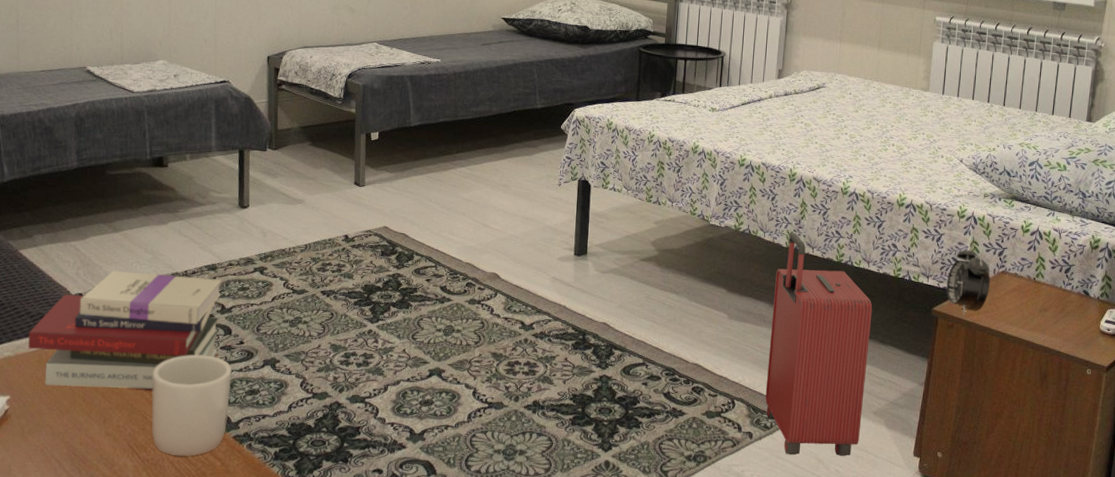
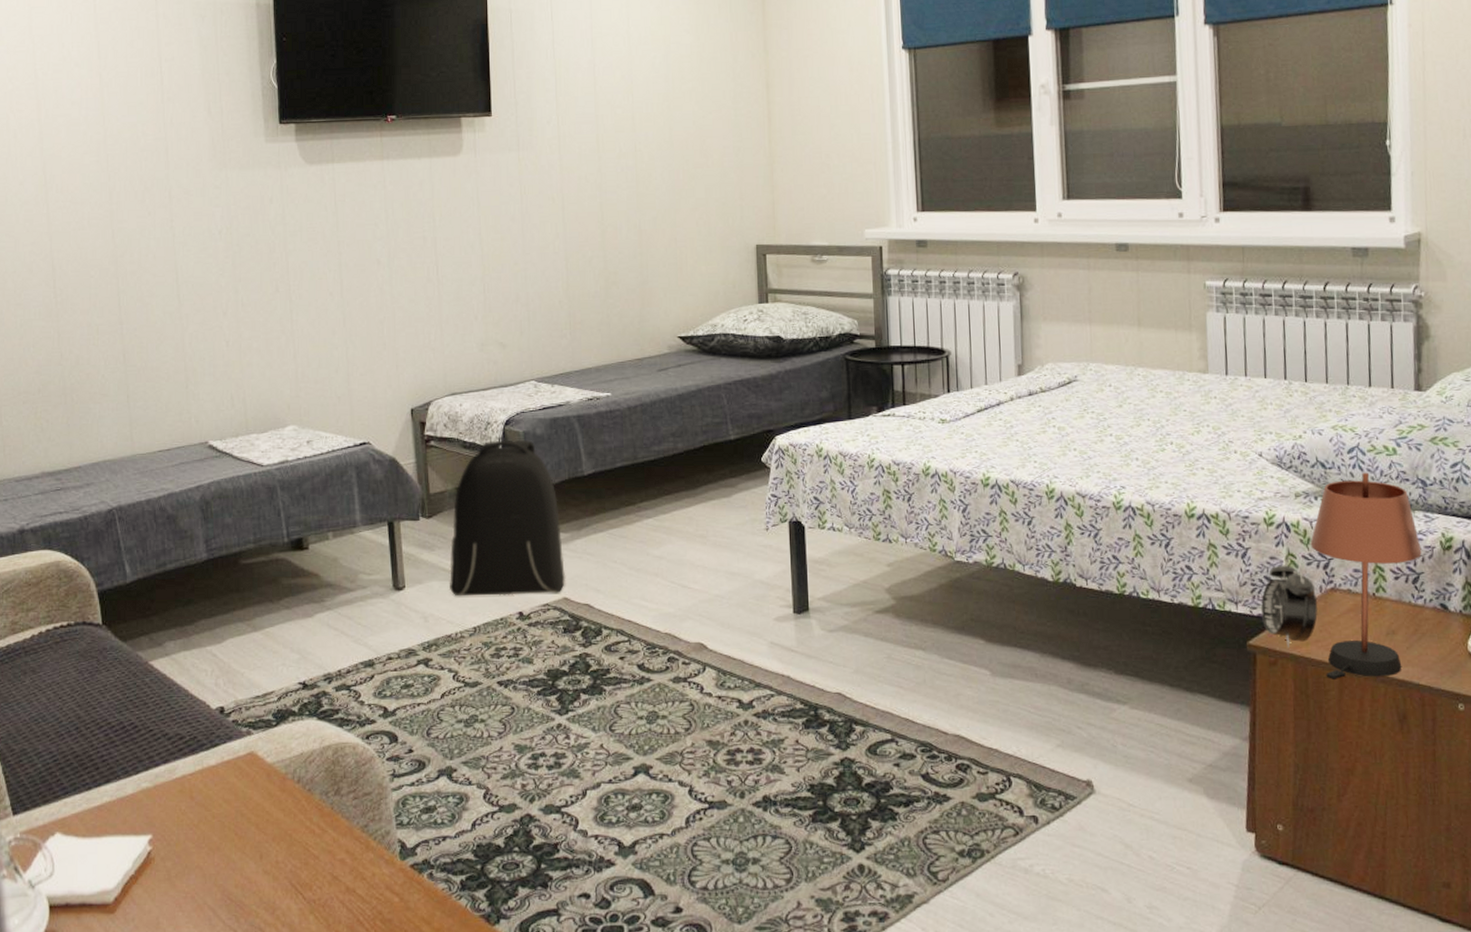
books: present [28,271,222,392] -> none [167,676,387,820]
mug: present [151,354,232,457] -> none [312,769,403,894]
backpack: none [287,89,388,222] -> present [449,439,566,596]
suitcase: present [765,232,873,456] -> none [1044,562,1174,841]
table lamp: none [989,182,1075,344] -> present [1310,472,1422,681]

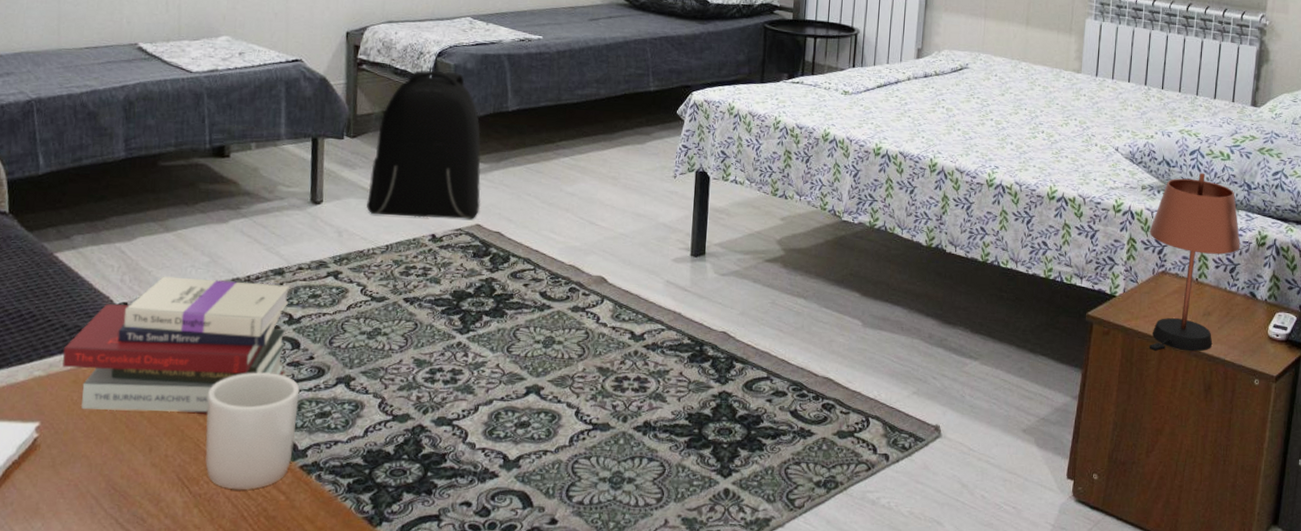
books: none [167,676,387,820] -> present [62,276,291,416]
mug: none [312,769,403,894] -> present [205,372,300,490]
alarm clock: present [1261,557,1318,649] -> none [1102,241,1149,321]

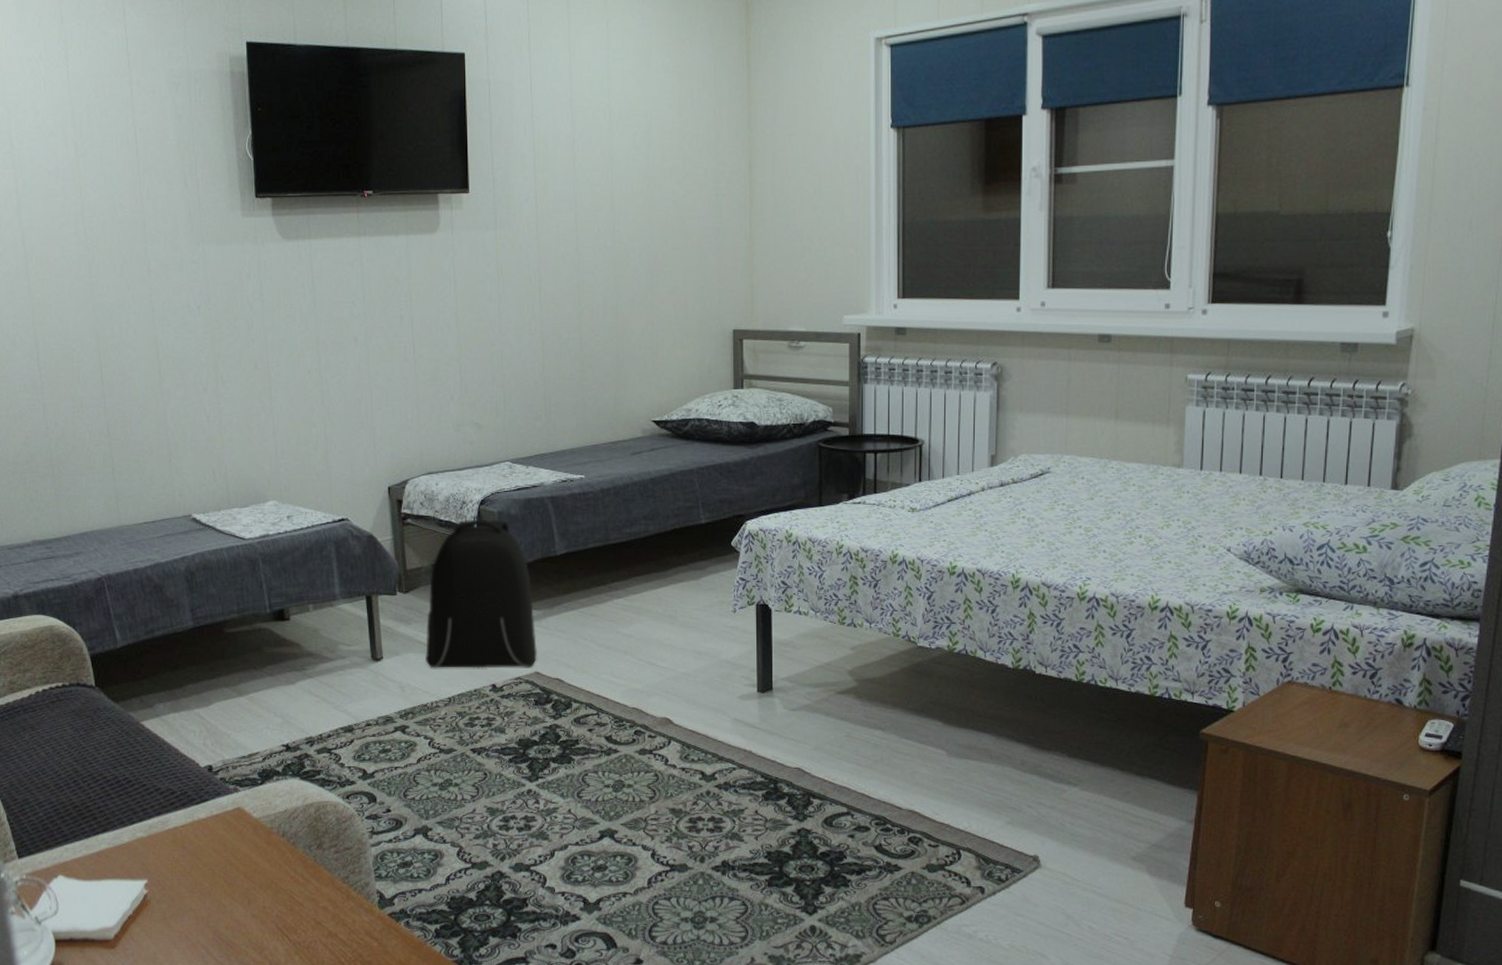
books: present [62,276,291,416] -> none [159,738,366,869]
mug: present [205,372,300,490] -> none [296,826,381,938]
table lamp: present [1149,172,1241,352] -> none [1271,569,1382,769]

